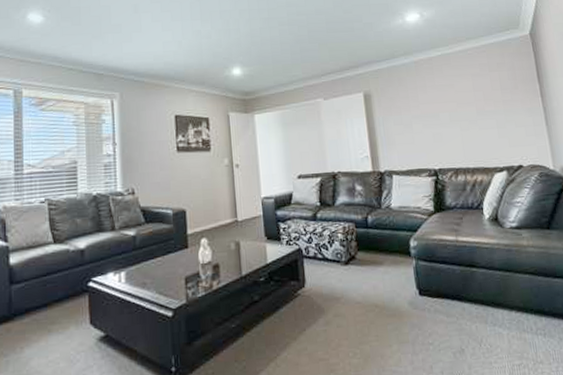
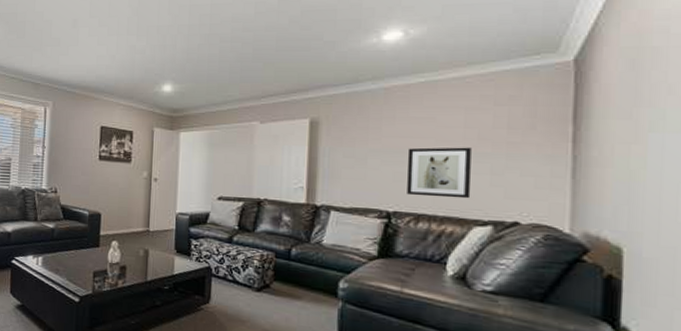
wall art: none [439,107,488,153] -> present [406,147,472,199]

